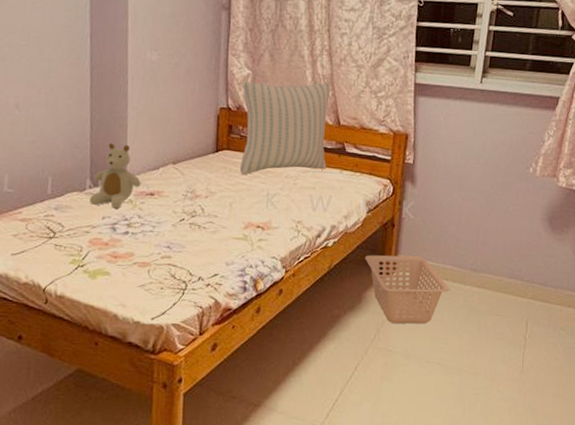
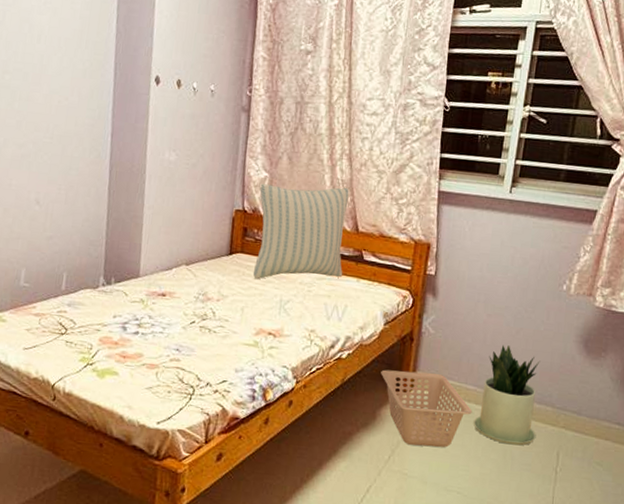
stuffed bear: present [90,142,141,209] -> none [102,240,154,308]
planter: none [451,226,510,317] -> present [474,345,541,446]

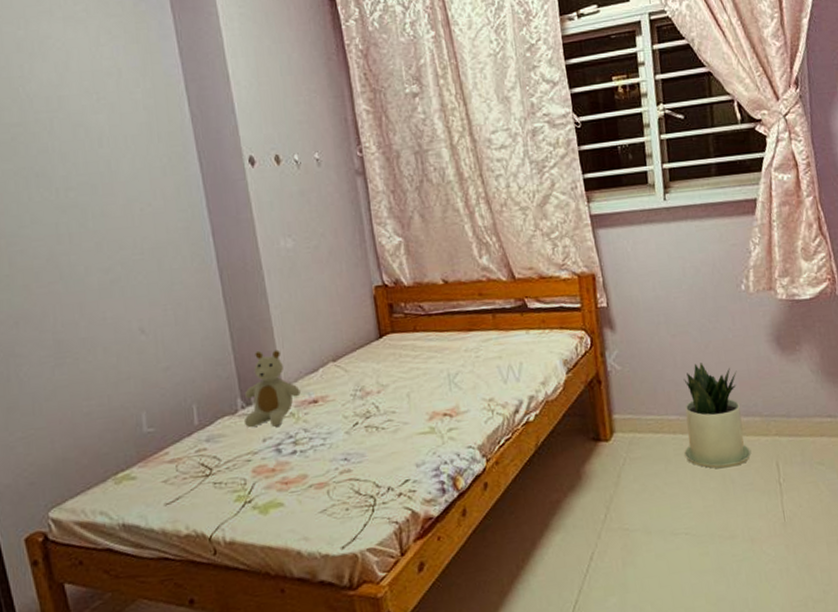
stuffed bear: none [102,240,154,308] -> present [245,349,301,428]
pillow: present [253,183,350,279] -> none [396,233,510,357]
laundry basket: present [381,369,472,448] -> none [575,411,681,497]

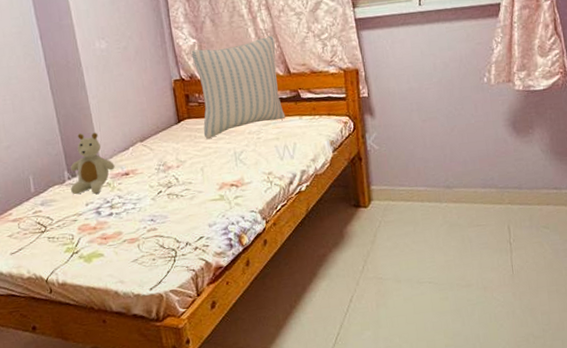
pillow: none [396,233,510,357] -> present [191,35,286,138]
planter: present [683,362,752,469] -> none [430,143,487,231]

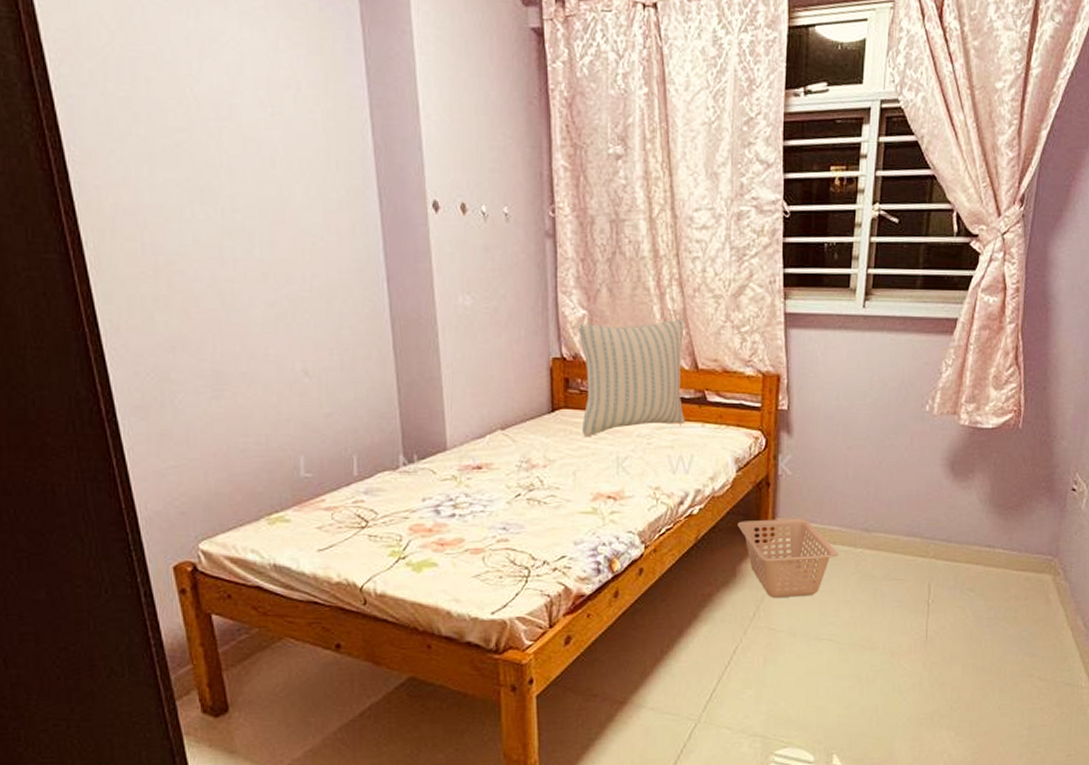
stuffed bear: present [70,132,115,195] -> none [405,408,465,487]
laundry basket: none [339,183,427,252] -> present [737,517,839,598]

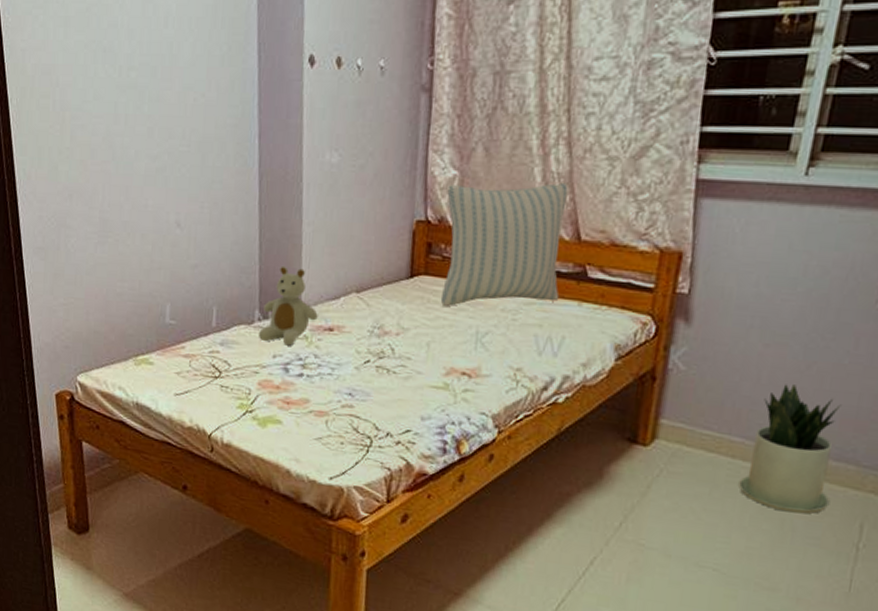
stuffed bear: none [405,408,465,487] -> present [259,265,318,346]
laundry basket: present [737,517,839,598] -> none [610,417,738,514]
planter: none [841,478,906,583] -> present [739,384,842,514]

